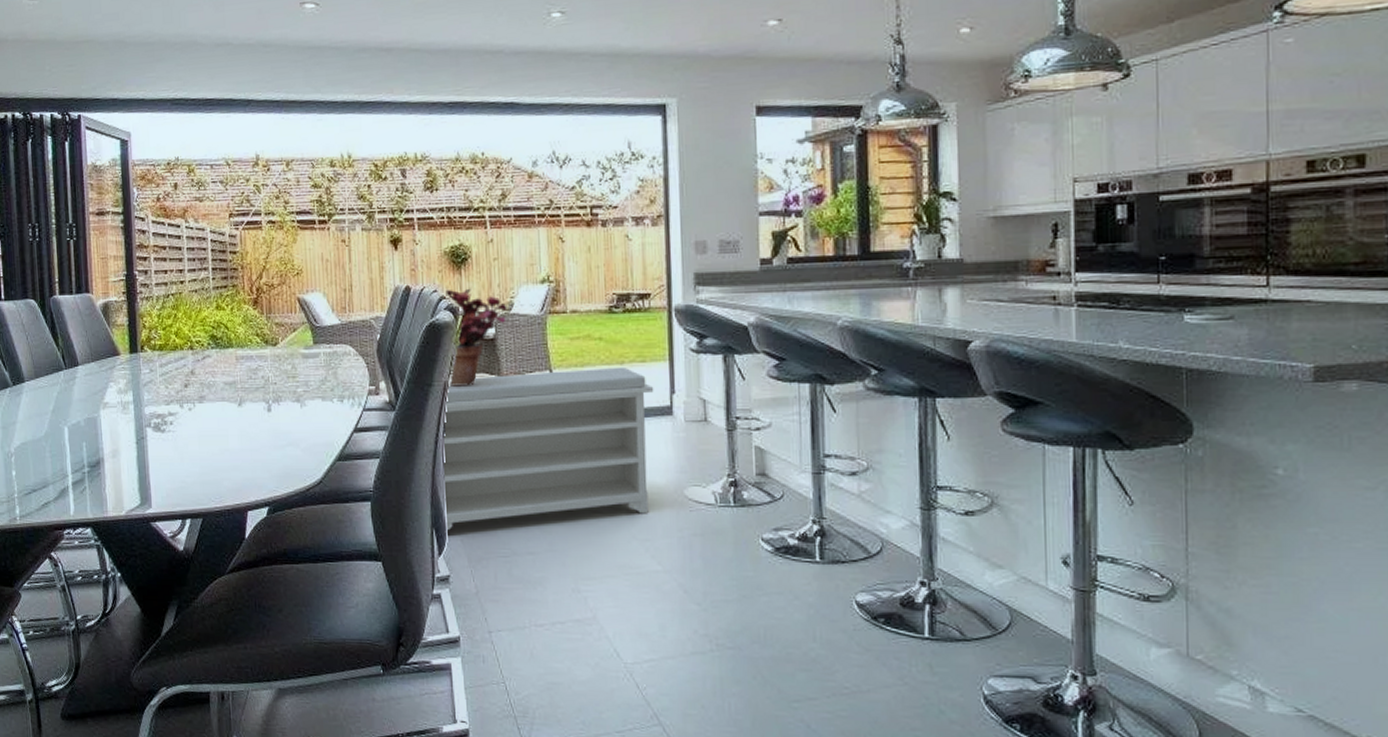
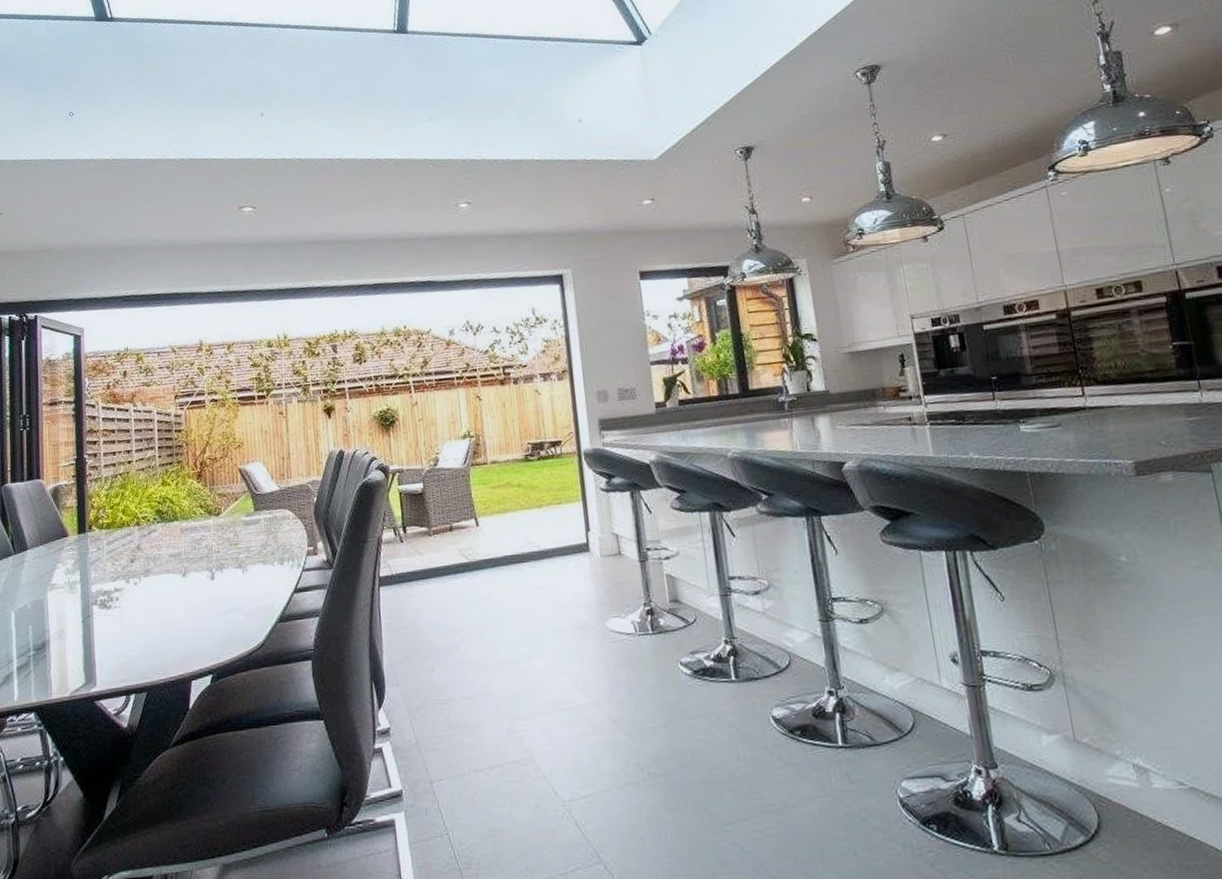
potted plant: present [444,288,509,385] -> none [375,447,435,540]
bench: present [444,366,654,533] -> none [380,509,575,685]

